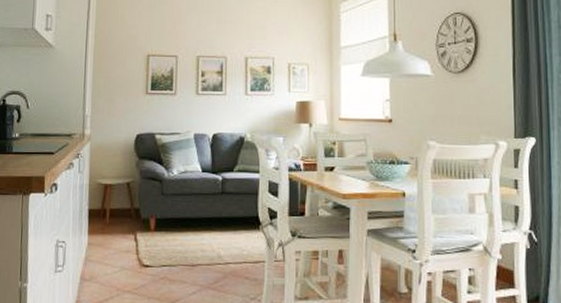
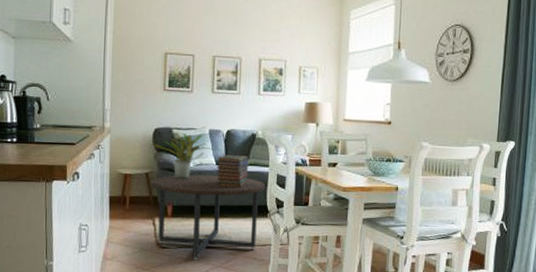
coffee table: none [132,183,257,281] -> present [150,174,266,261]
potted plant: none [136,136,200,190] -> present [154,131,215,180]
book stack: none [202,161,238,198] -> present [216,155,249,189]

